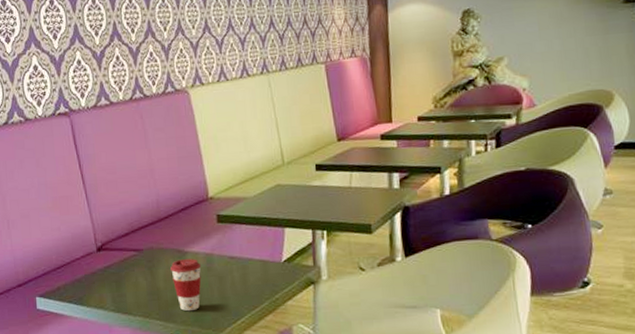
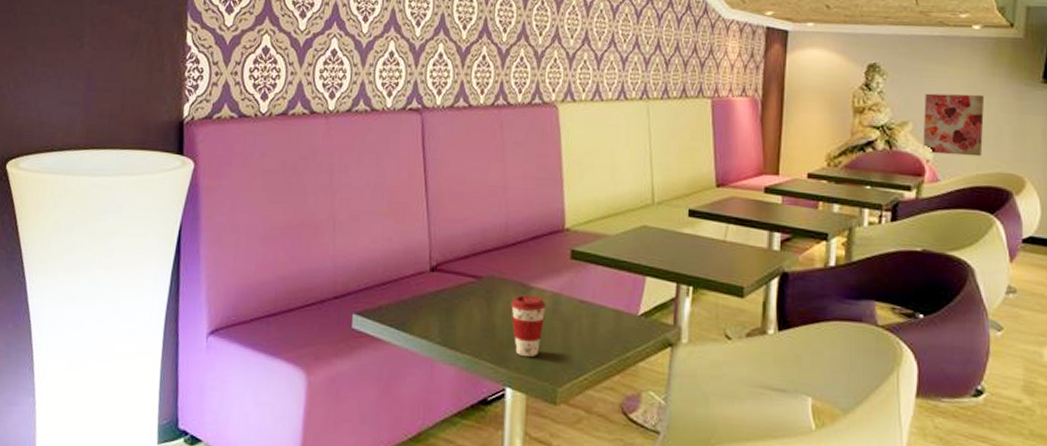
wall art: none [517,22,573,83] -> present [922,93,985,157]

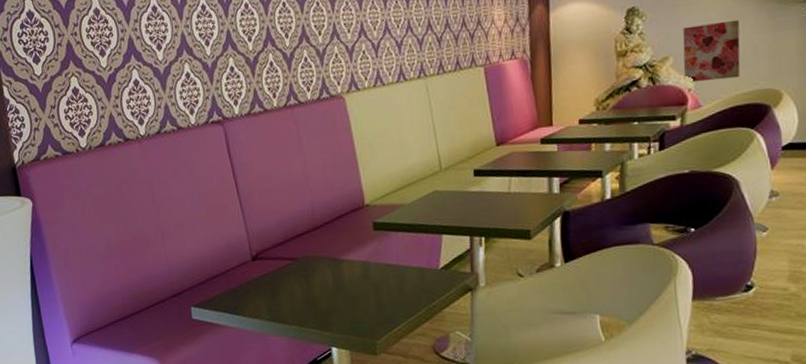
coffee cup: present [511,295,547,358] -> none [326,267,358,320]

